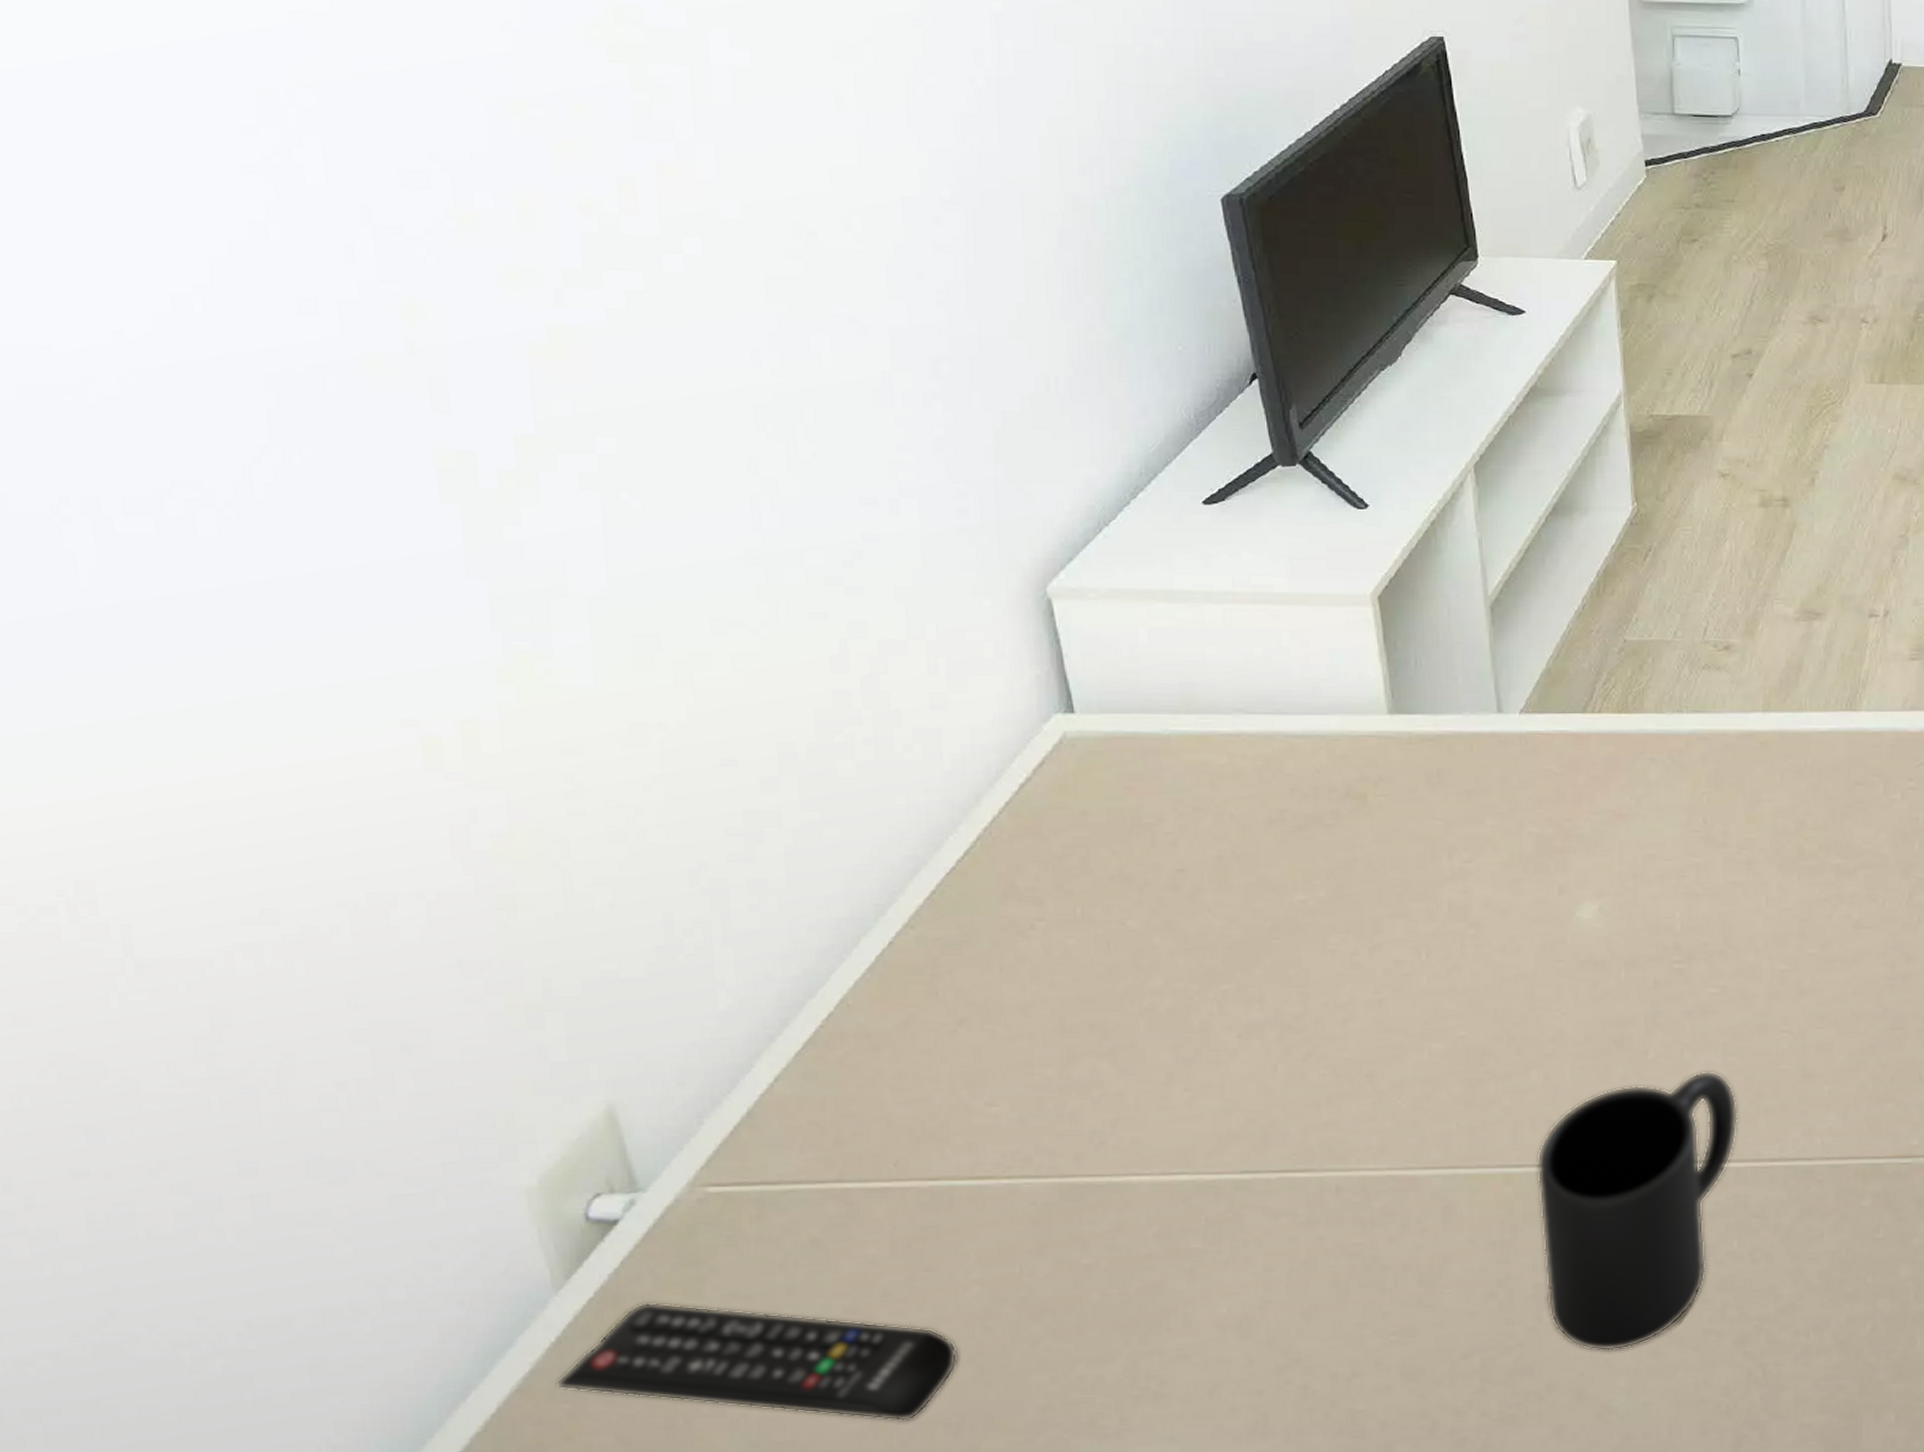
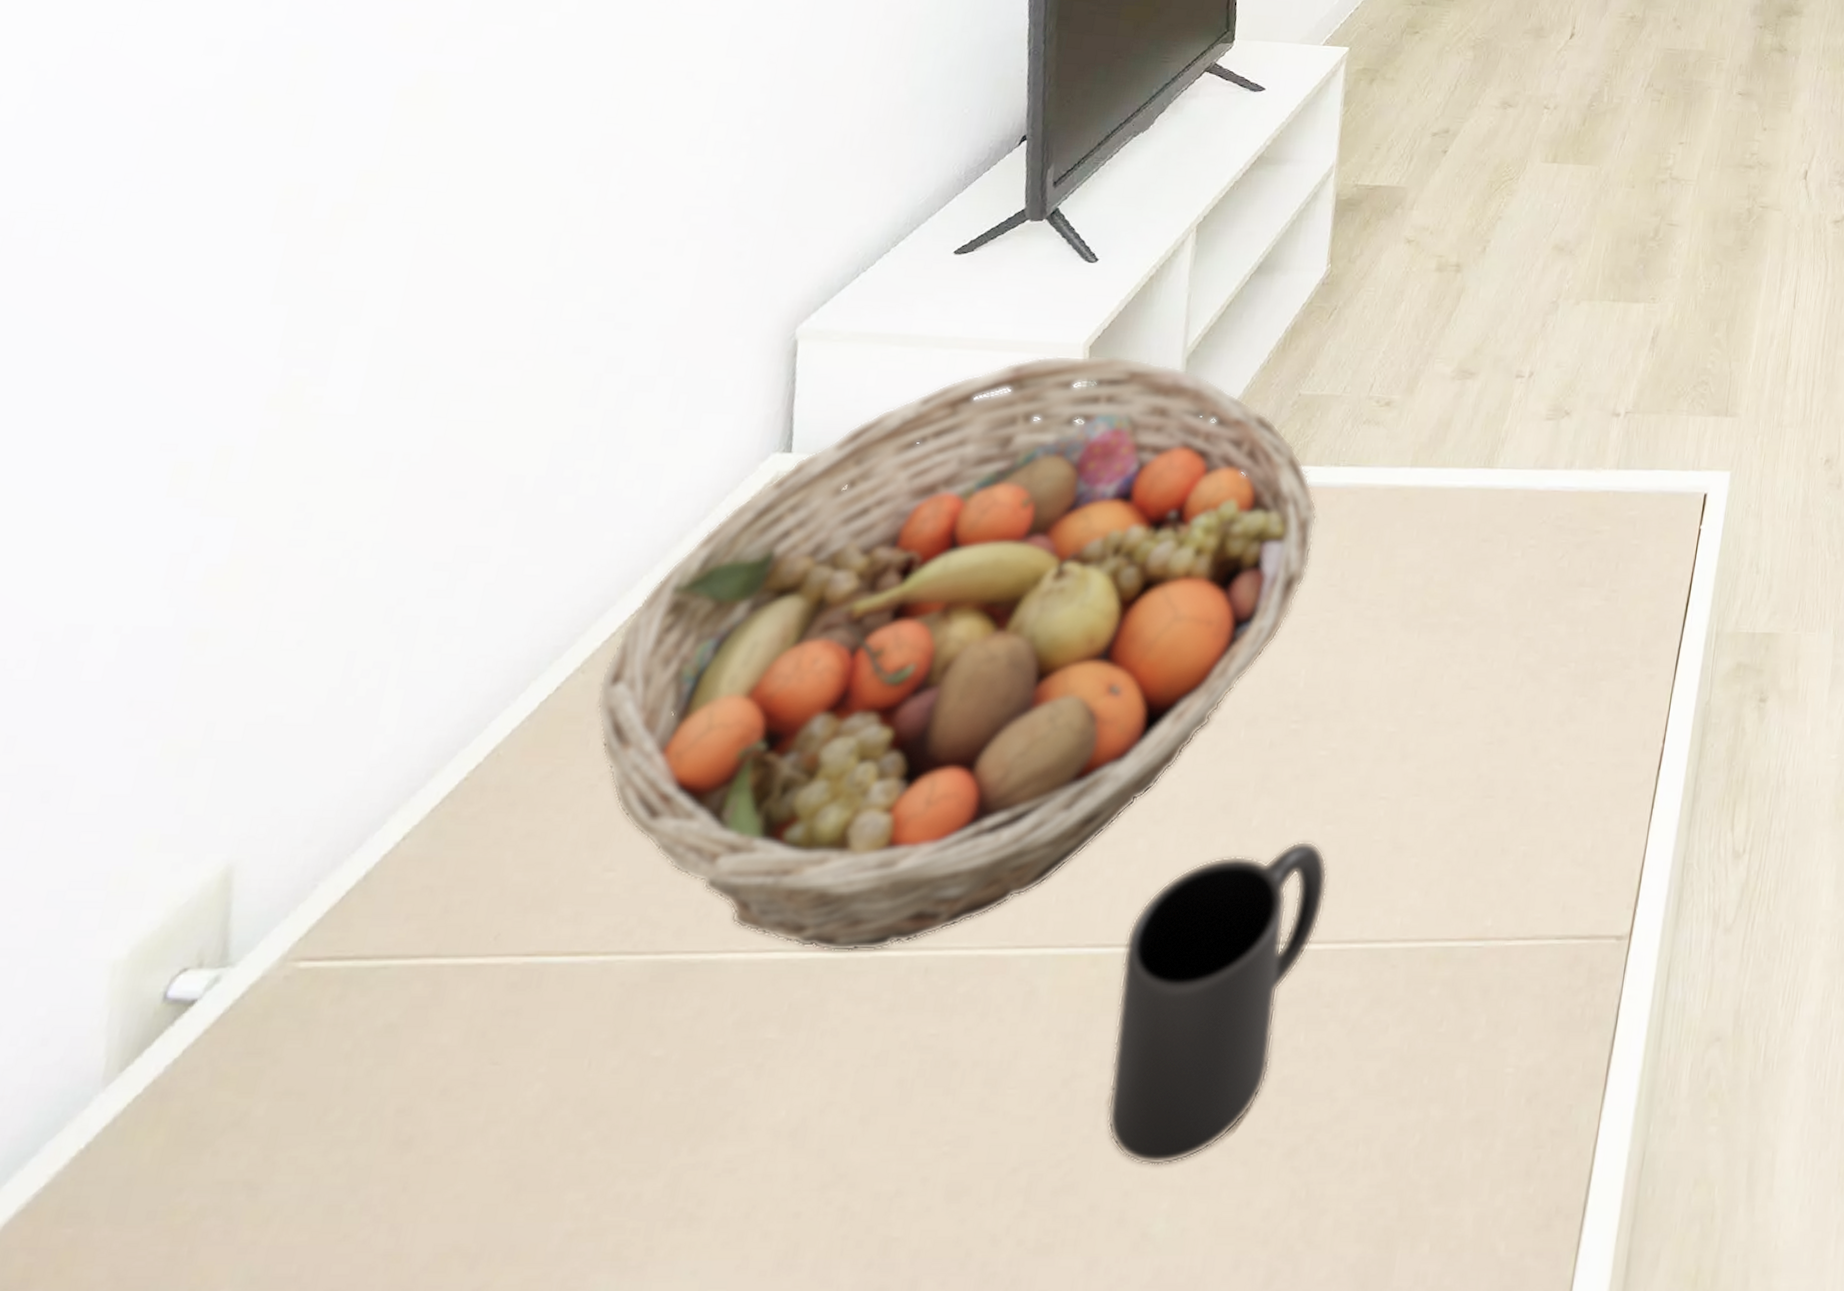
remote control: present [555,1302,958,1422] -> none [67,1100,501,1251]
fruit basket: none [932,605,1667,1174] -> present [596,354,1317,952]

